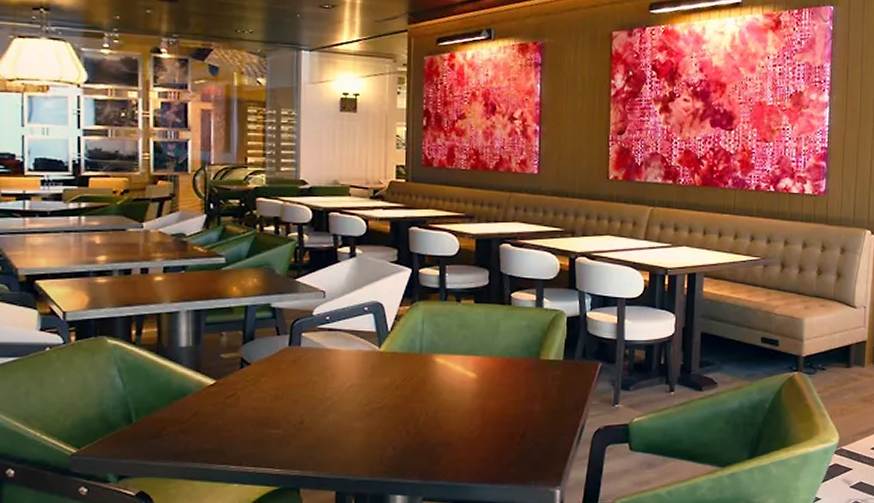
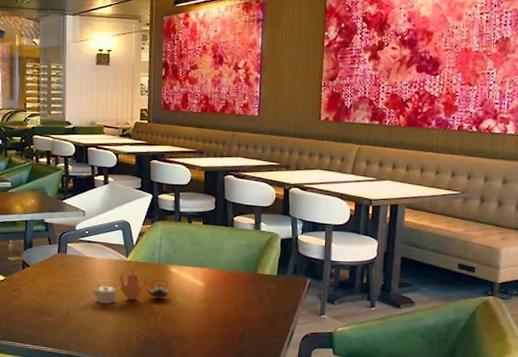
teapot: none [333,362,434,408] -> present [91,269,170,304]

